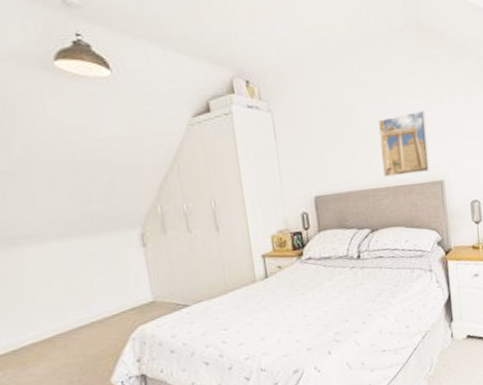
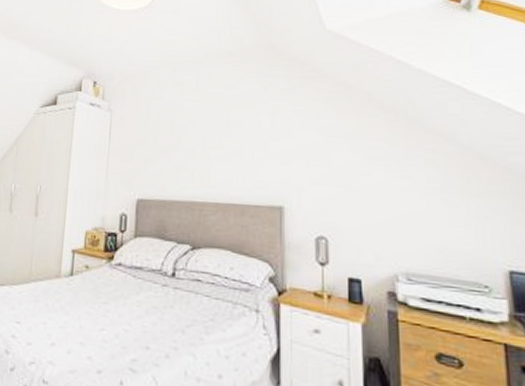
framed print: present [379,110,430,177] -> none [213,128,269,195]

